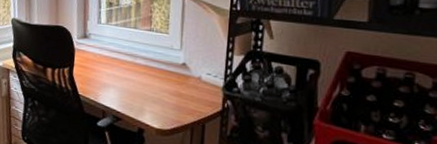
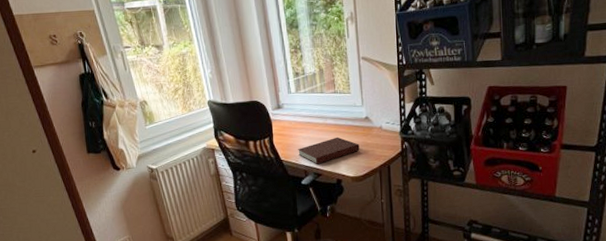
notebook: none [98,79,171,107] -> present [297,137,360,164]

